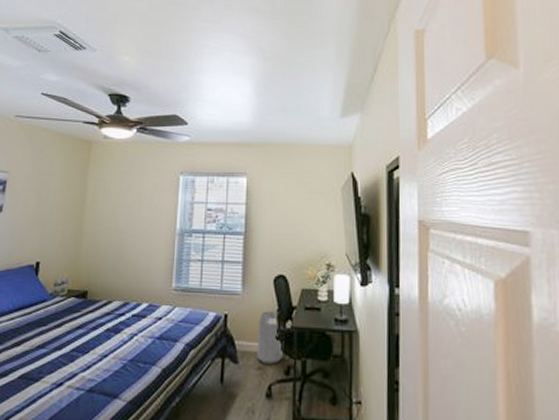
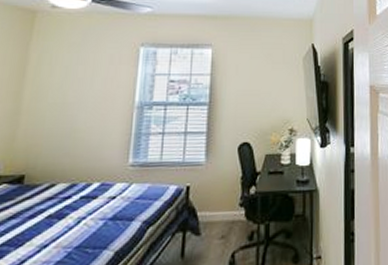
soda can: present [257,311,282,364] -> none [220,178,246,232]

